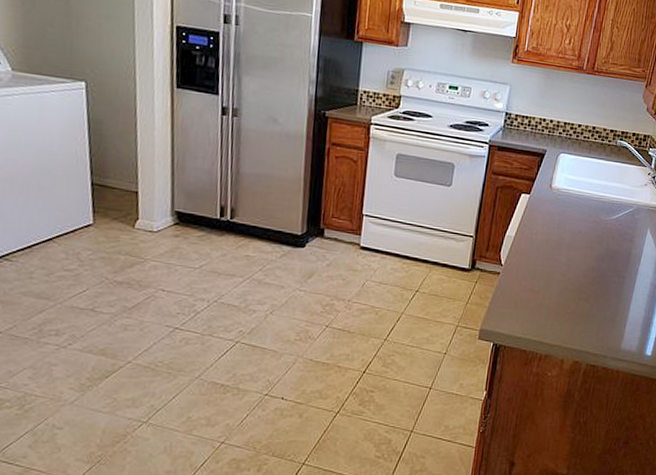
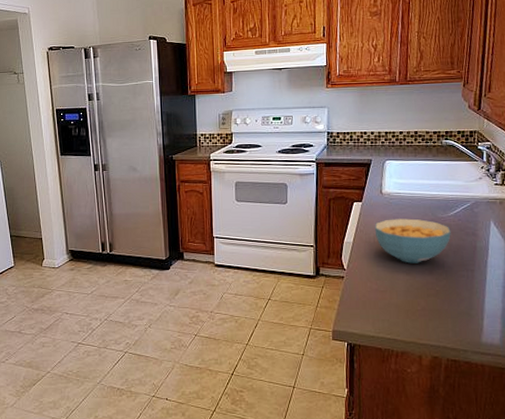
cereal bowl: none [538,216,611,265] -> present [374,218,451,264]

